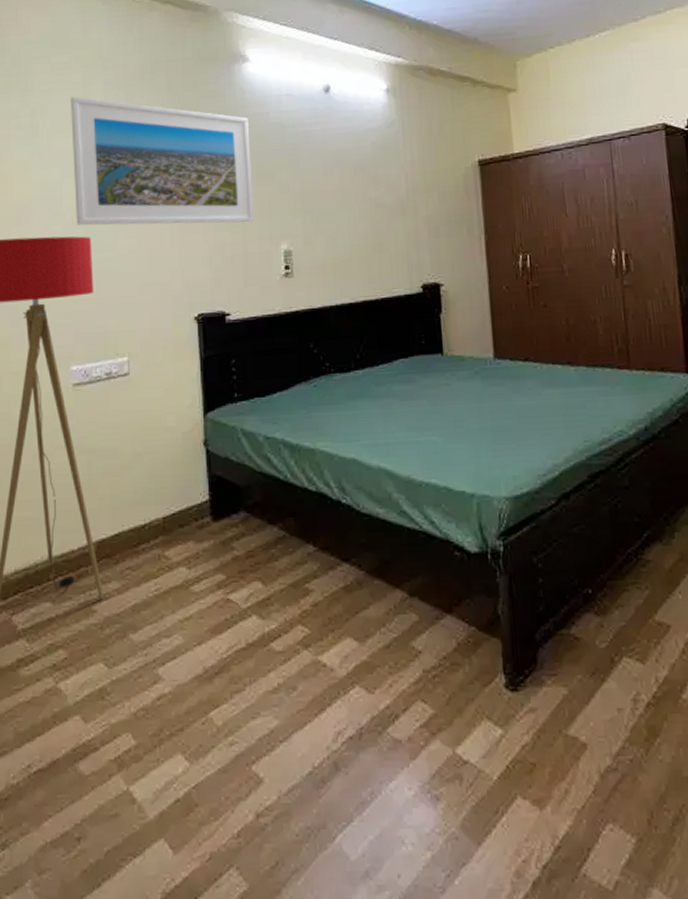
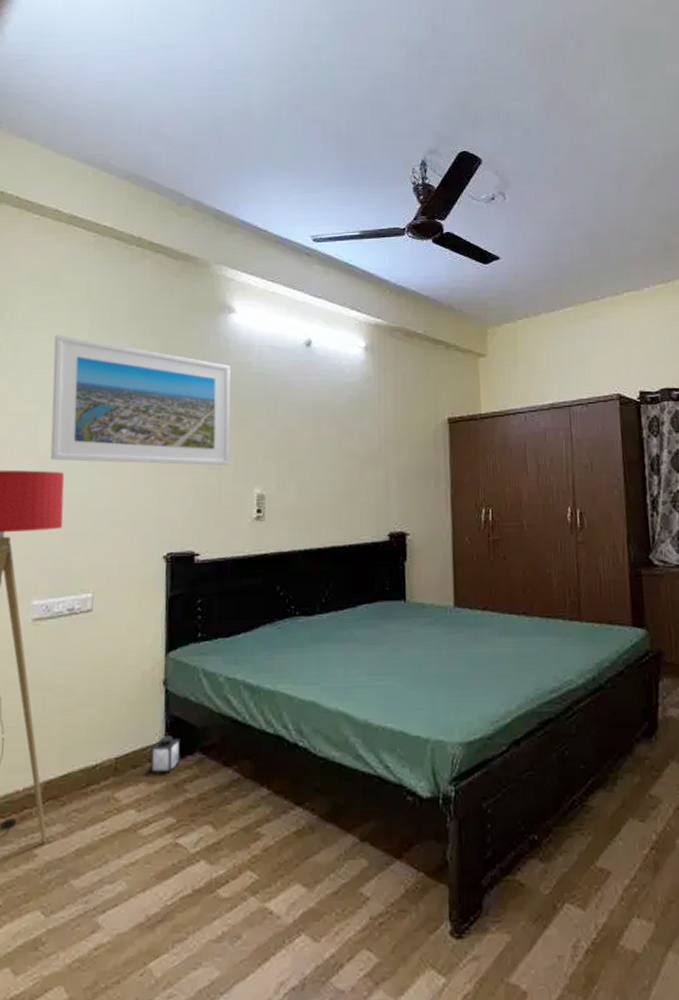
lantern: none [196,477,226,532] -> present [150,717,181,773]

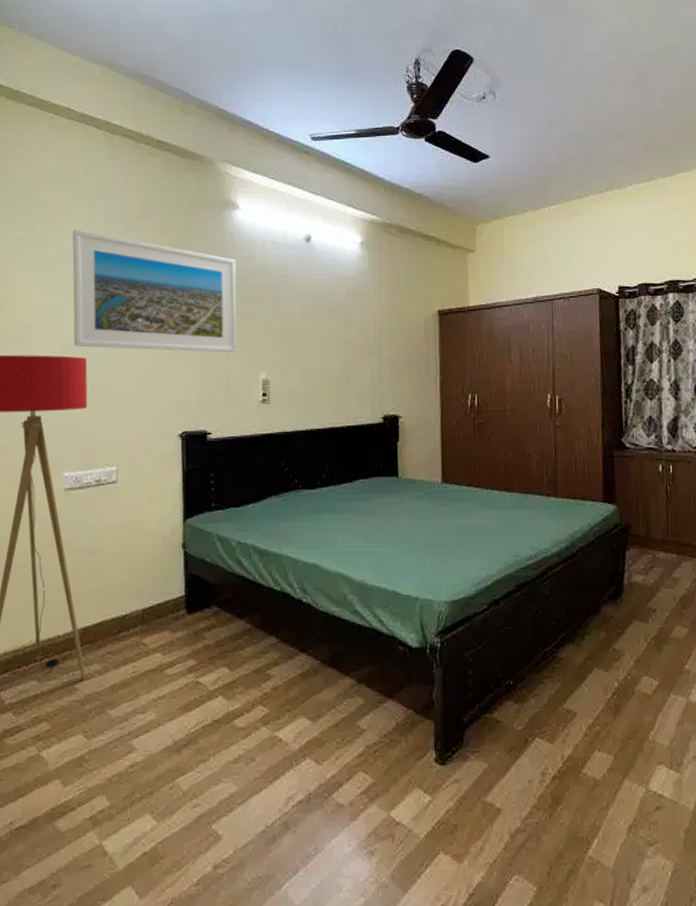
lantern: present [150,717,181,773] -> none [173,575,199,623]

